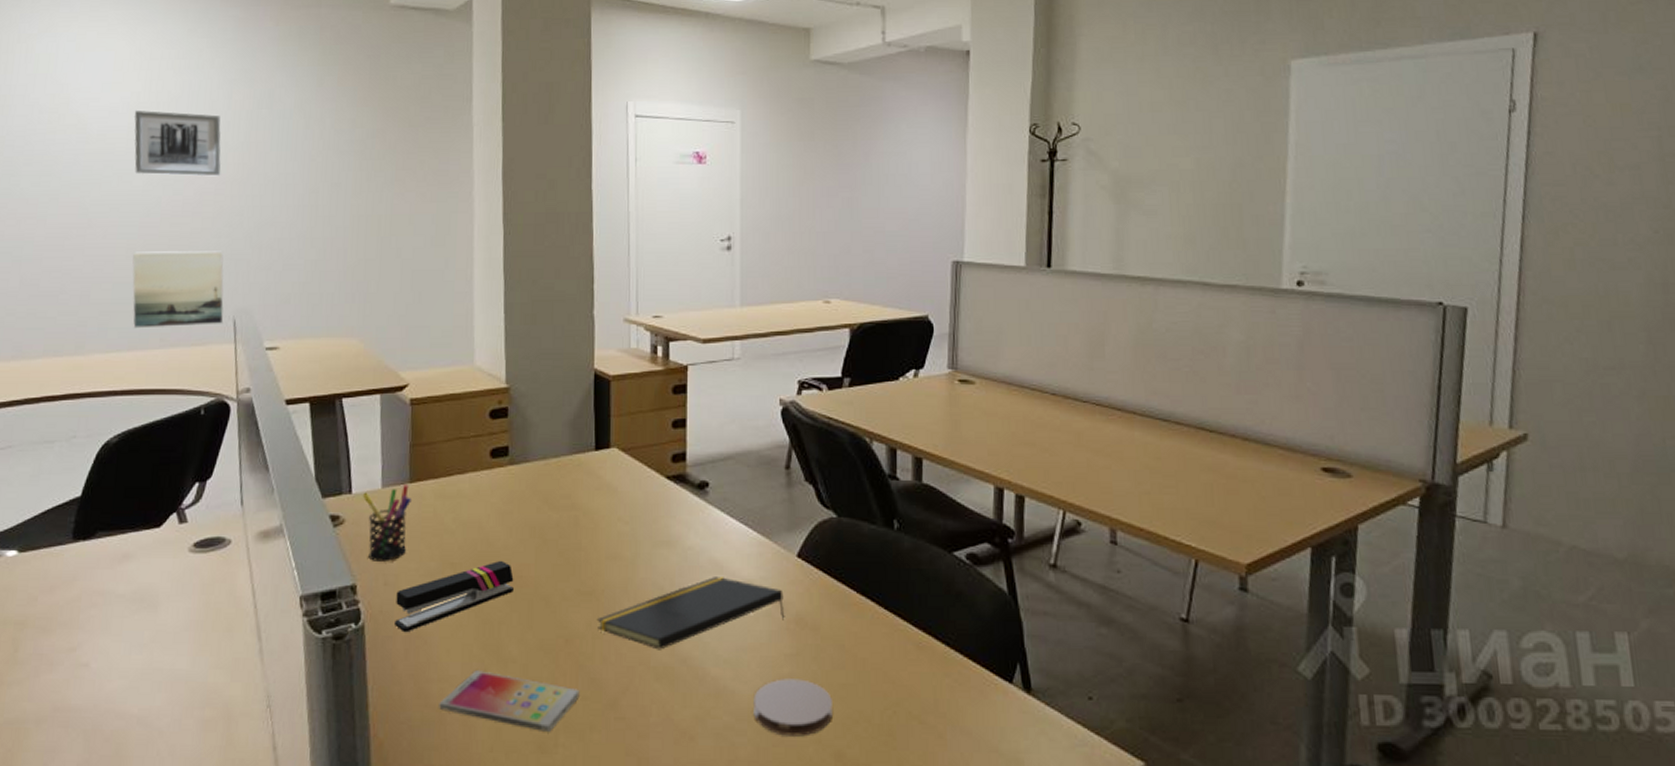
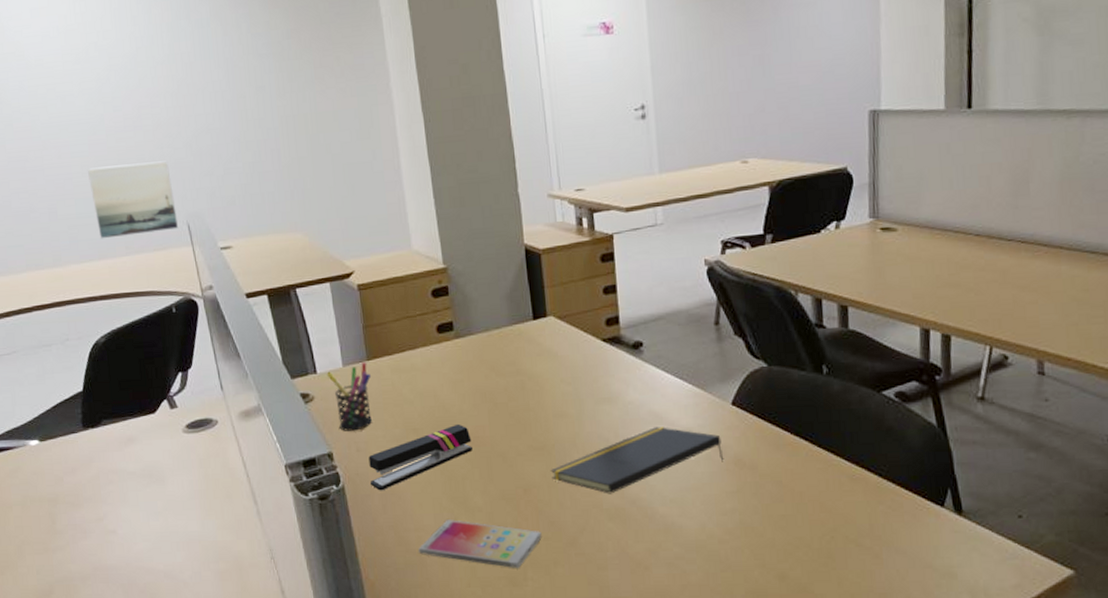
wall art: present [134,111,221,177] -> none [65,30,153,94]
coaster: present [753,679,832,737] -> none [700,513,774,562]

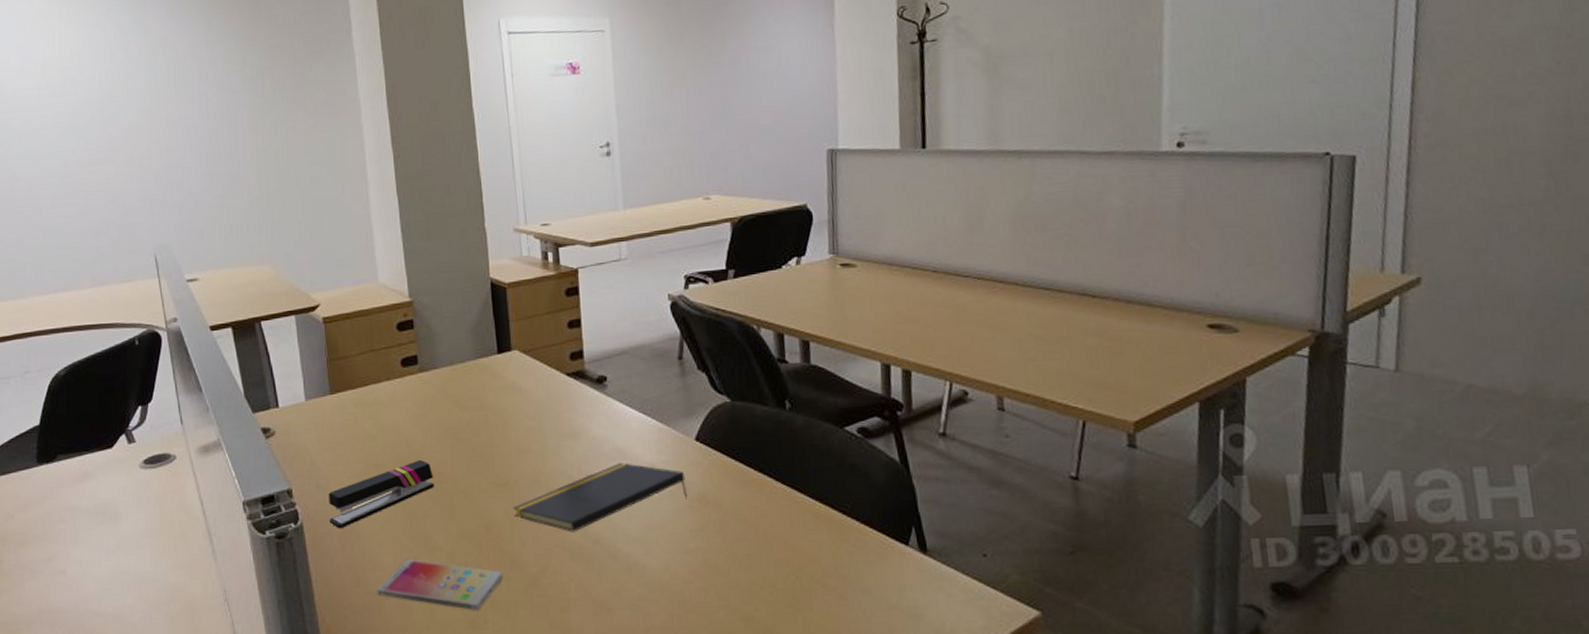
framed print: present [88,160,179,239] -> none [58,193,146,271]
pen holder: present [326,362,372,432] -> none [288,396,333,468]

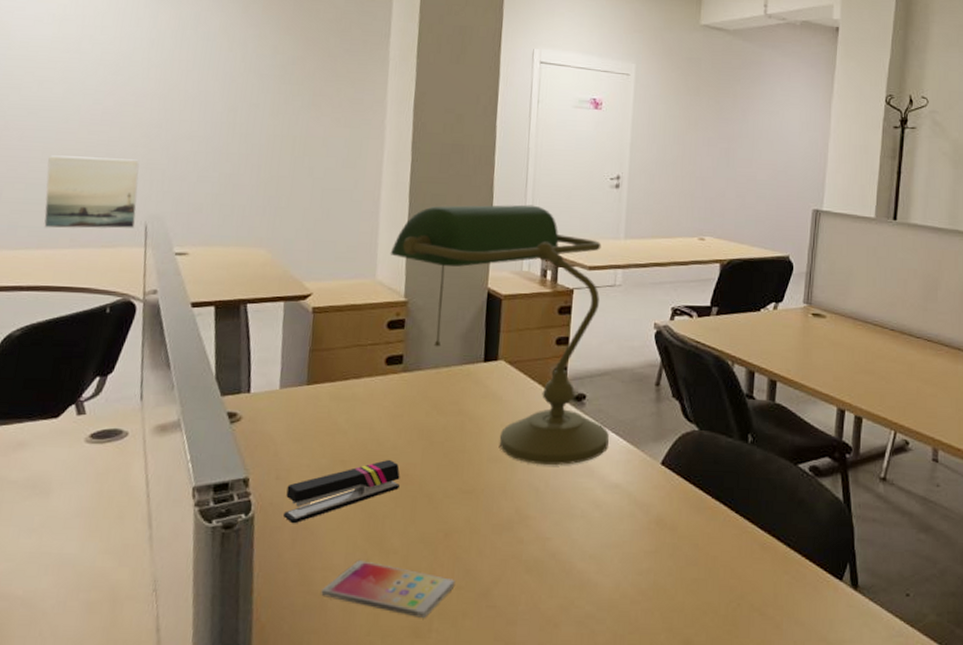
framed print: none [58,193,146,271] -> present [43,155,140,229]
desk lamp: none [387,186,637,452] -> present [390,204,609,466]
notepad: present [512,463,688,533] -> none [475,480,647,545]

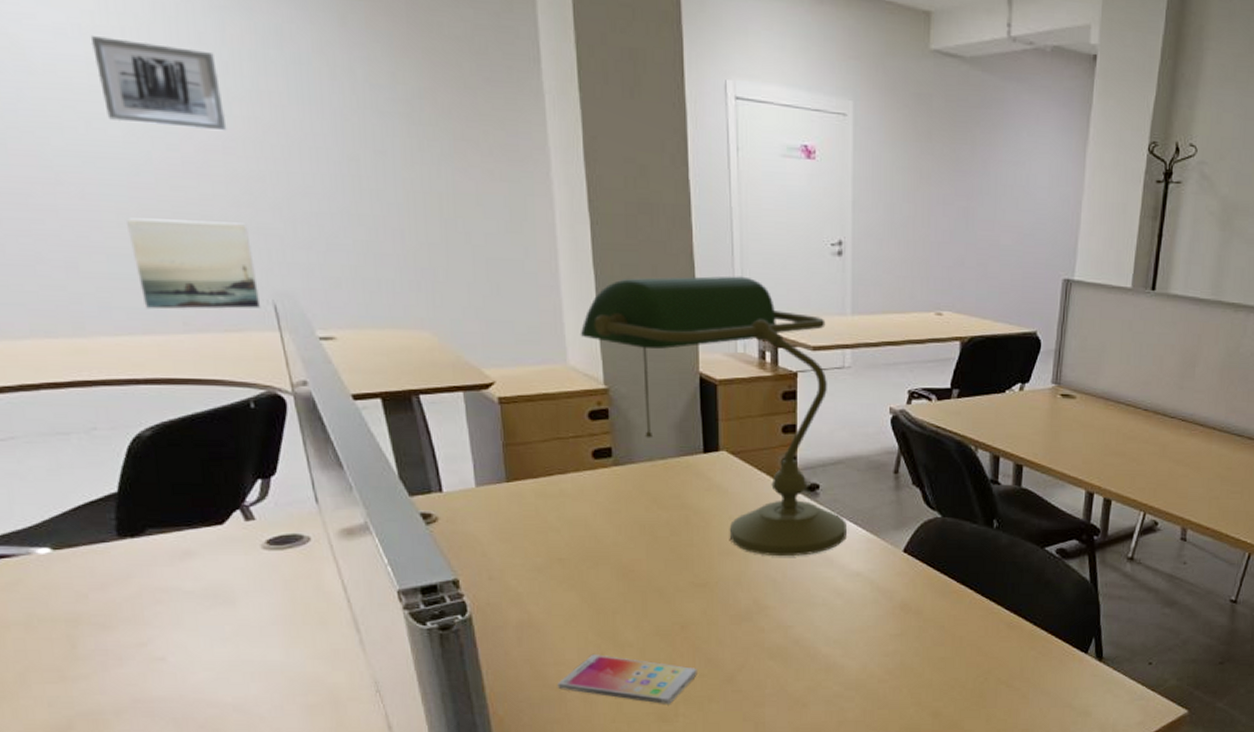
wall art: none [56,22,146,90] -> present [91,36,227,131]
stapler: present [284,459,400,524] -> none [503,556,626,623]

